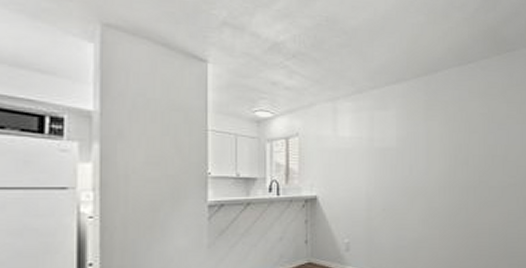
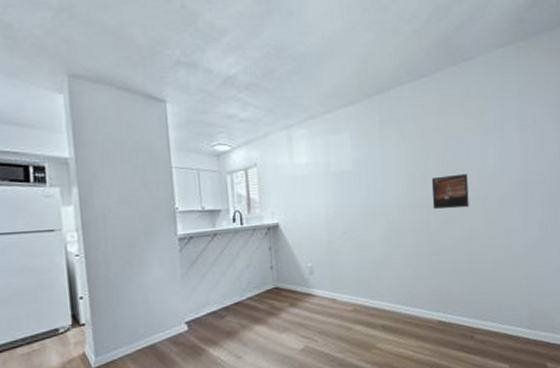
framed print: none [472,159,507,193] -> present [431,173,469,209]

